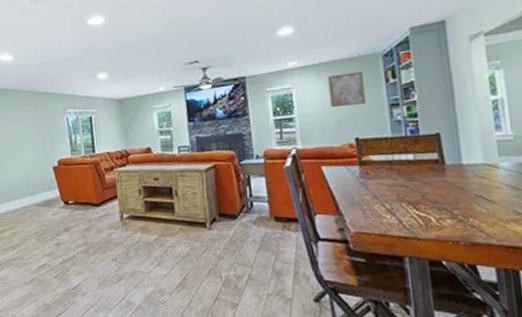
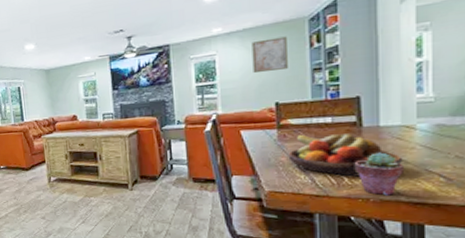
fruit bowl: none [372,171,490,218] -> present [288,133,403,177]
potted succulent: none [440,191,492,239] -> present [354,152,404,196]

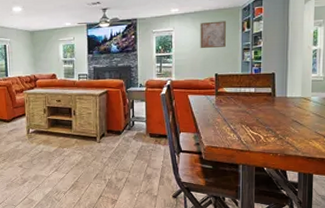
fruit bowl: present [288,133,403,177] -> none [222,100,301,136]
potted succulent: present [354,152,404,196] -> none [268,117,301,152]

